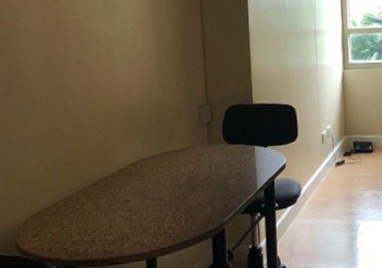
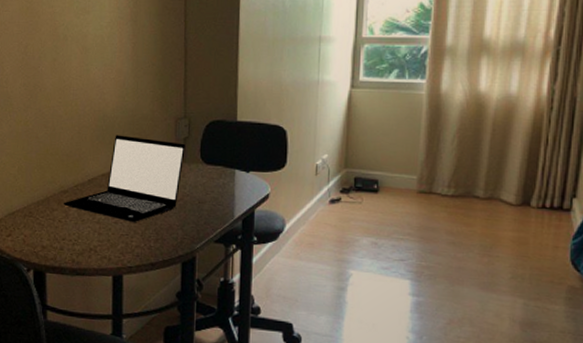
laptop computer: none [94,125,209,205] -> present [64,135,185,222]

